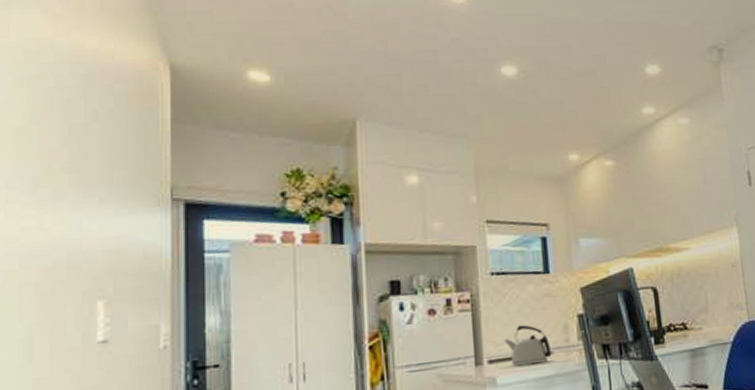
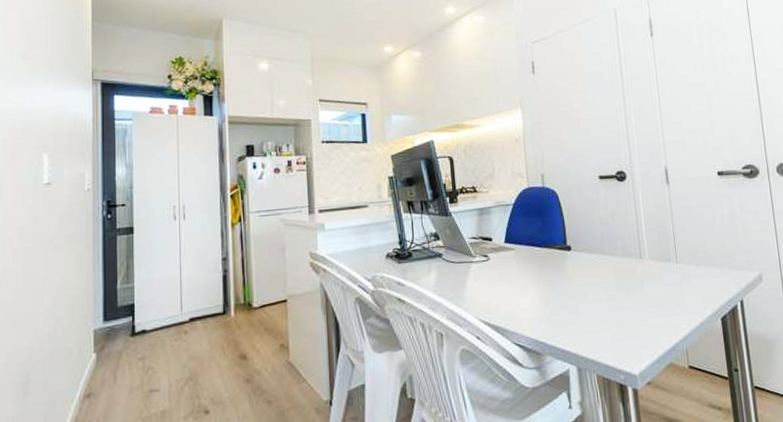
kettle: present [504,325,552,366] -> none [331,183,368,216]

